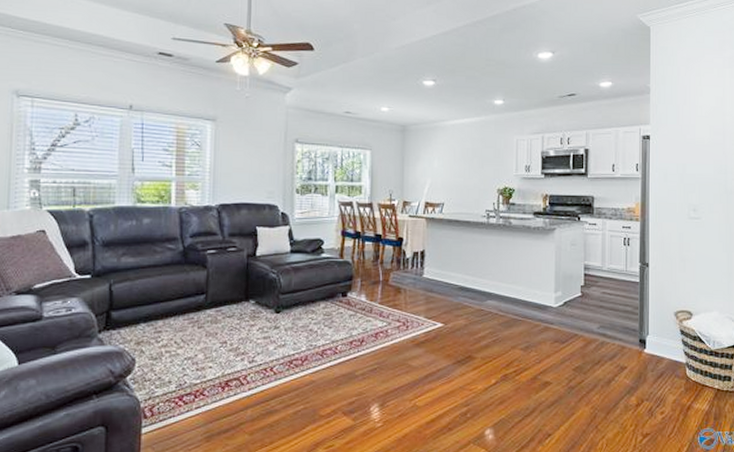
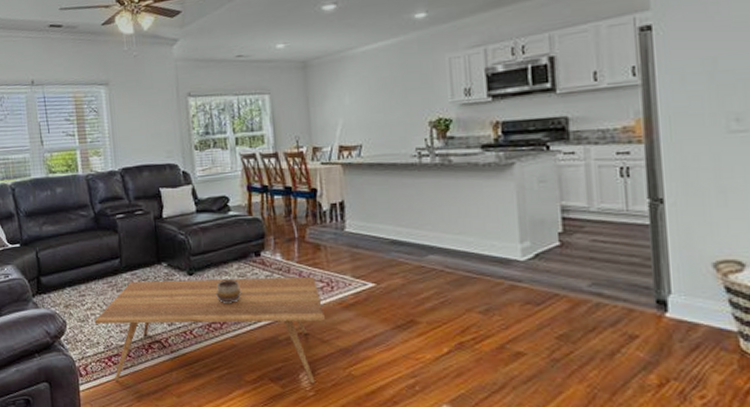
coffee table: none [168,316,398,421] -> present [94,276,325,384]
decorative bowl: none [300,318,326,340] -> present [215,279,242,303]

